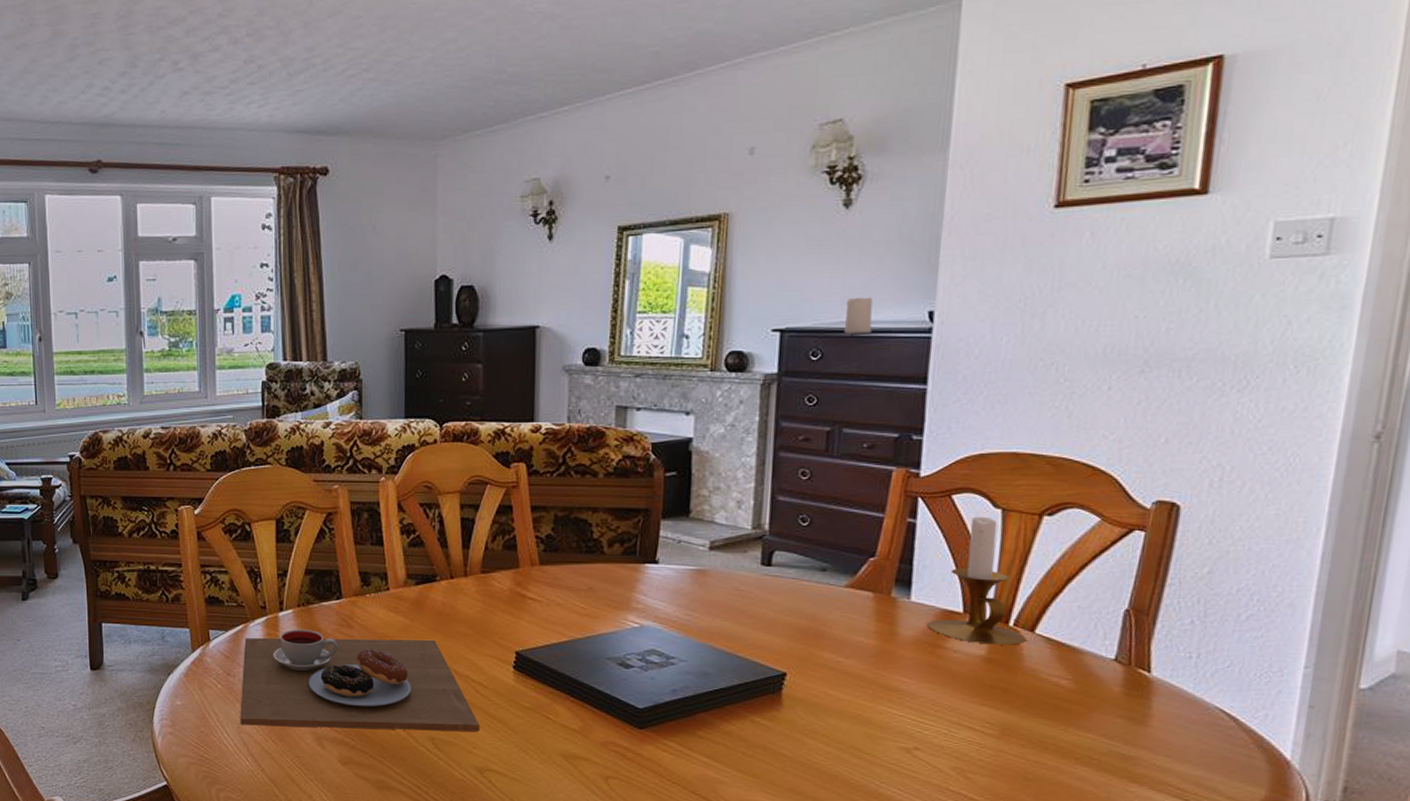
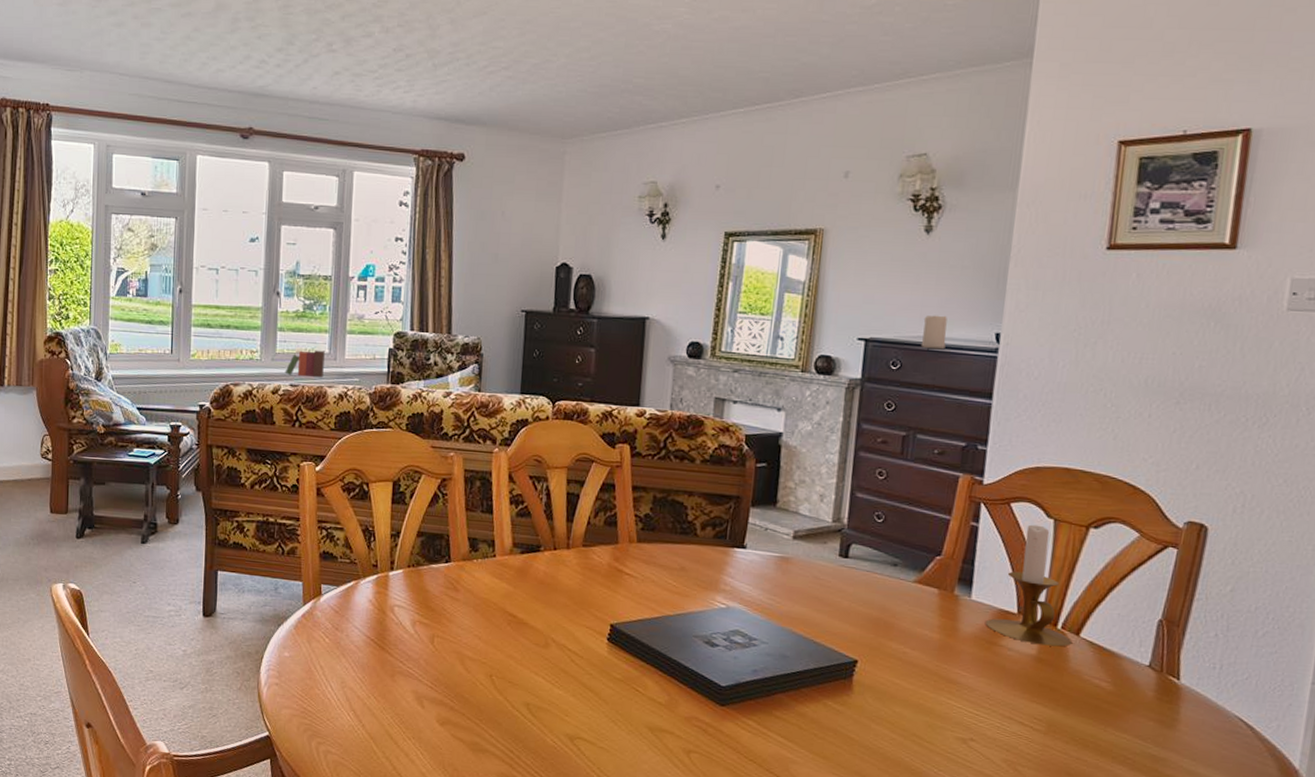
books: none [154,389,195,418] -> present [285,350,325,378]
place setting: present [240,629,481,732] -> none [344,589,574,700]

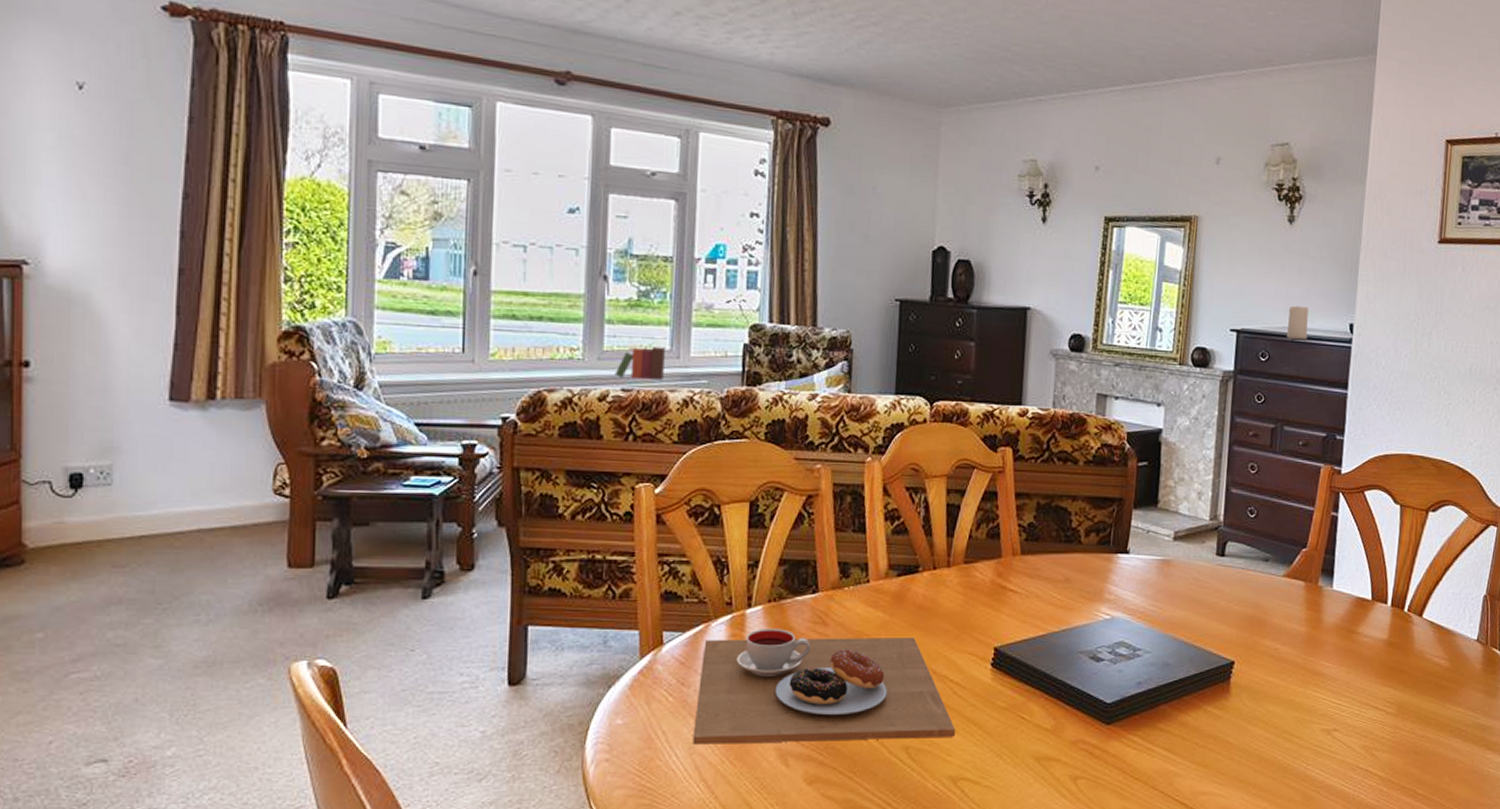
place setting: none [344,589,574,700] -> present [692,629,956,745]
candlestick: present [985,524,1073,647] -> none [1345,511,1417,629]

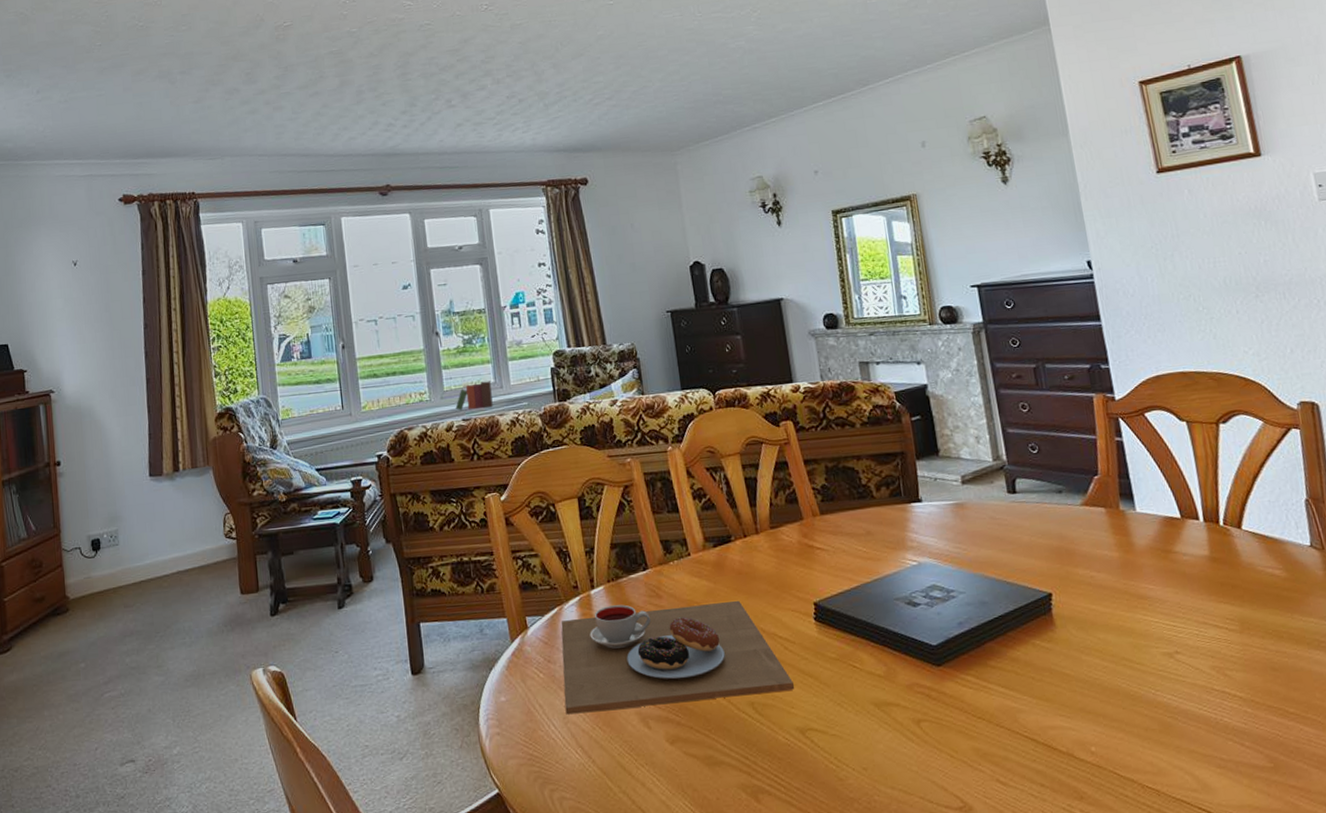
candle: present [1286,305,1309,341] -> none [1022,253,1048,286]

